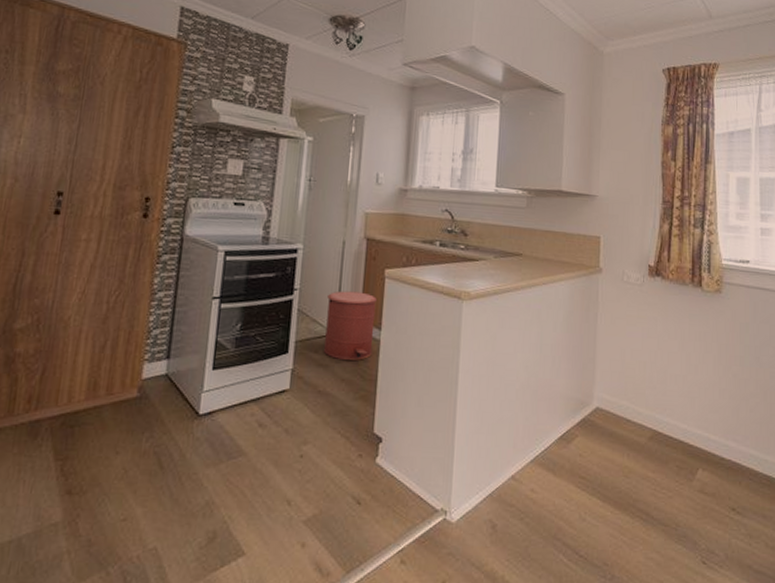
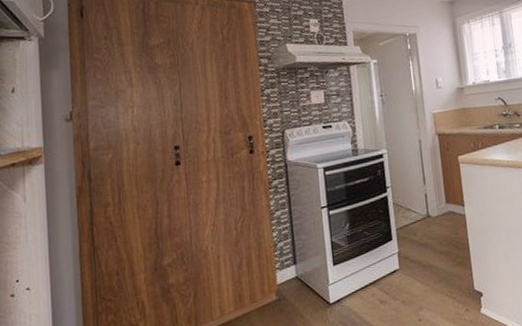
trash can: present [323,290,378,360] -> none [415,178,461,237]

